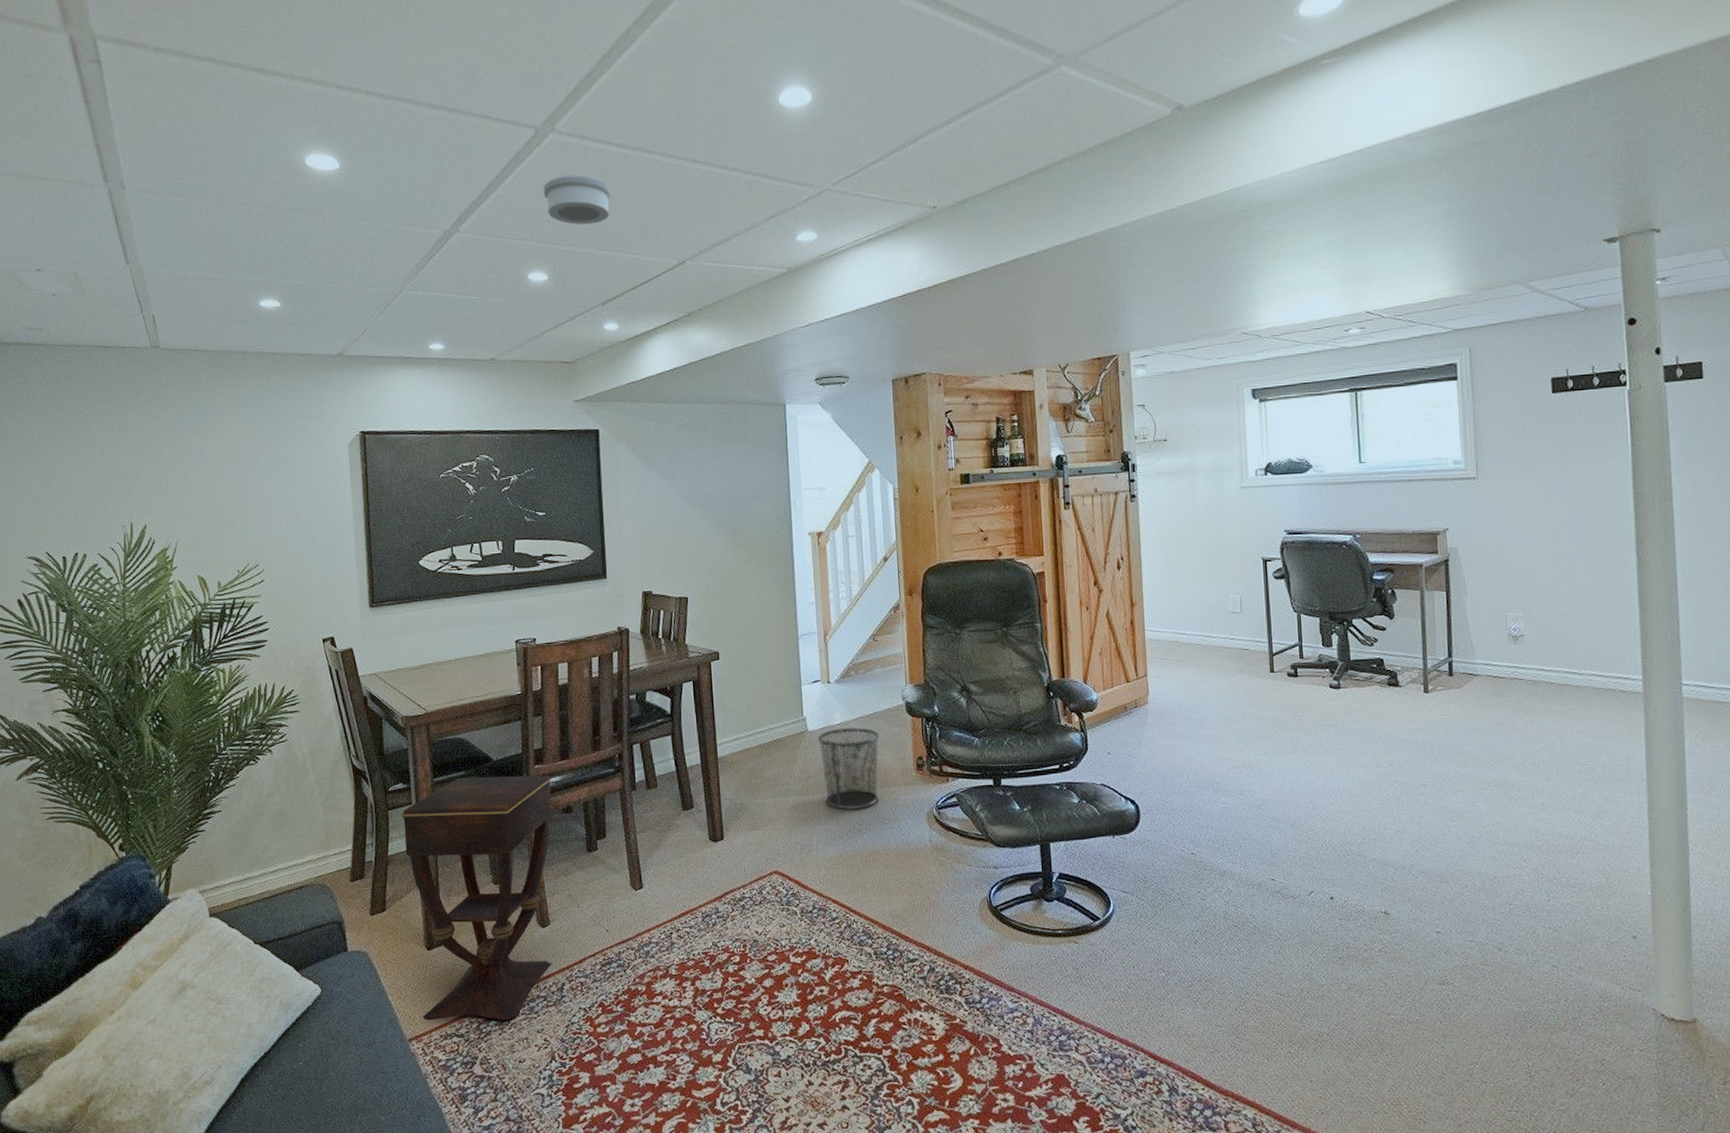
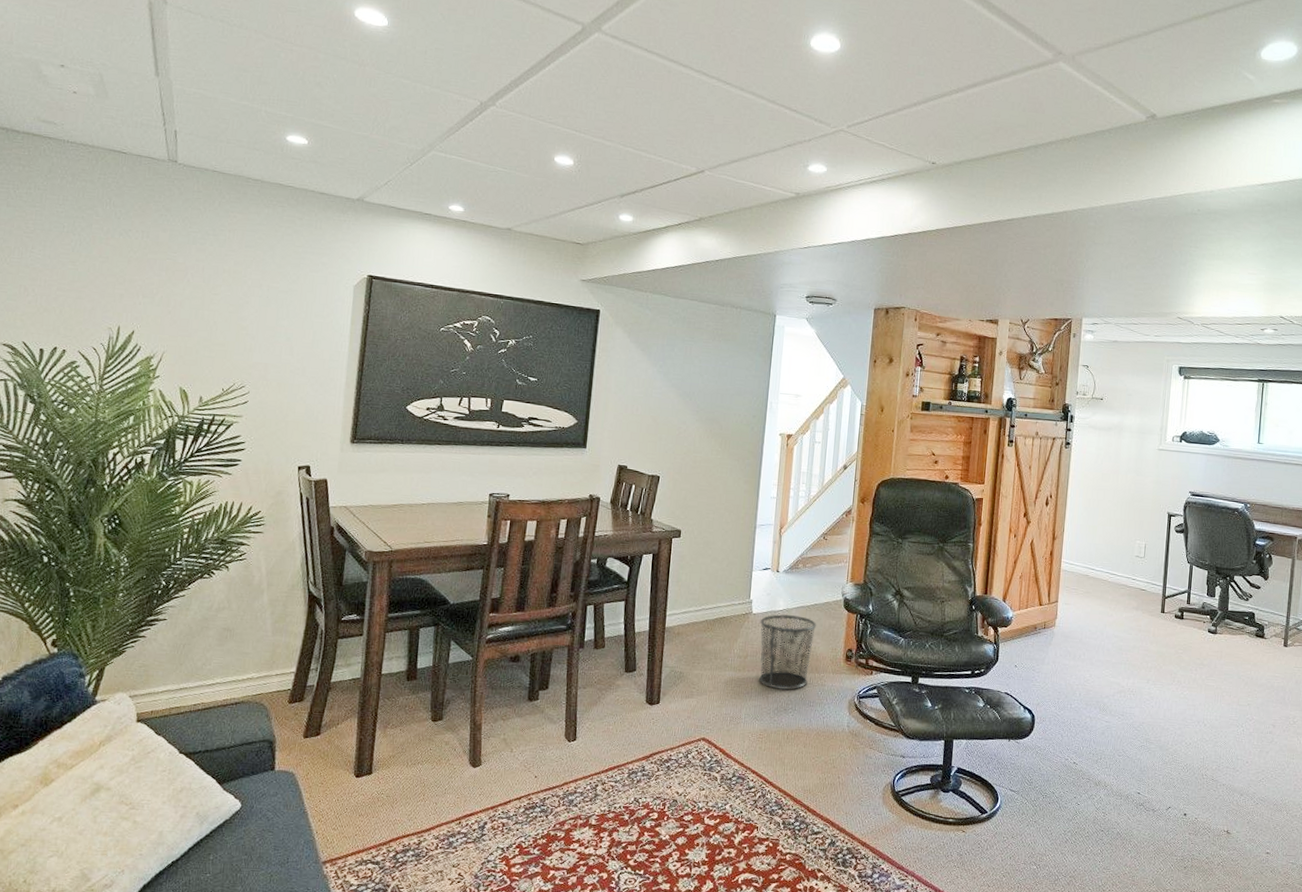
side table: present [401,775,552,1021] -> none [340,616,504,853]
smoke detector: present [543,174,612,225] -> none [581,71,646,122]

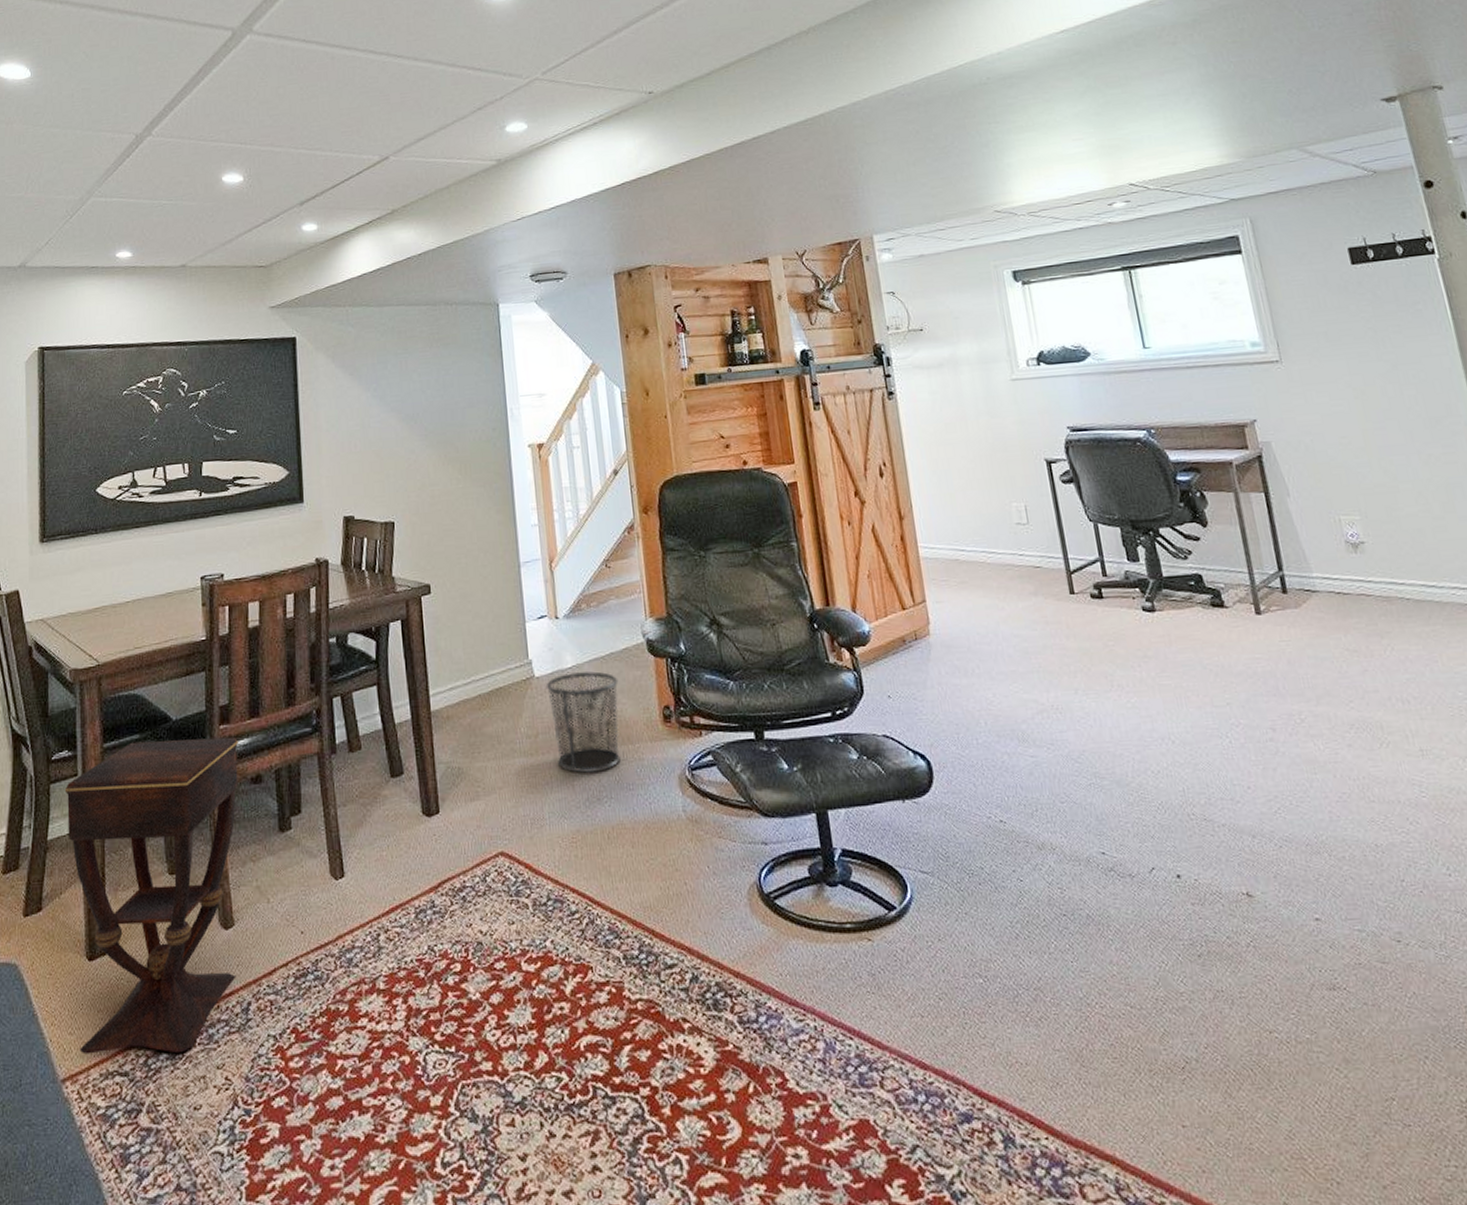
side table: none [340,616,504,853] -> present [64,736,238,1055]

